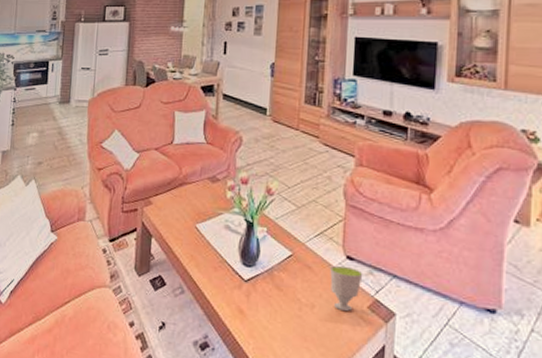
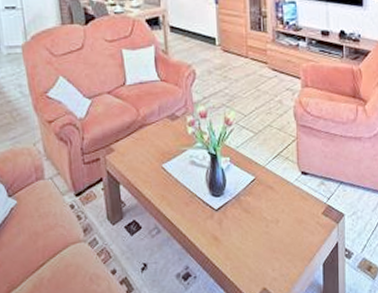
cup: present [330,266,363,312] -> none [289,181,316,221]

